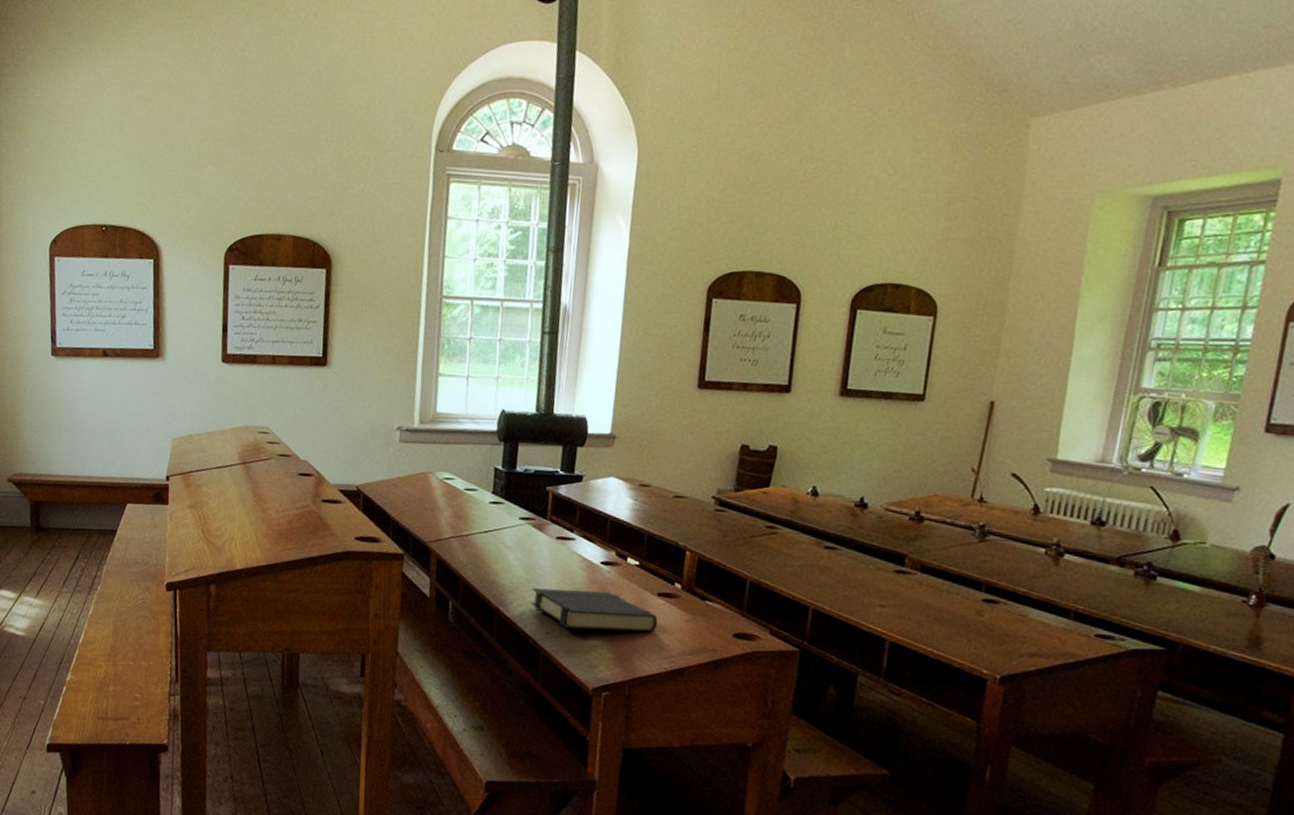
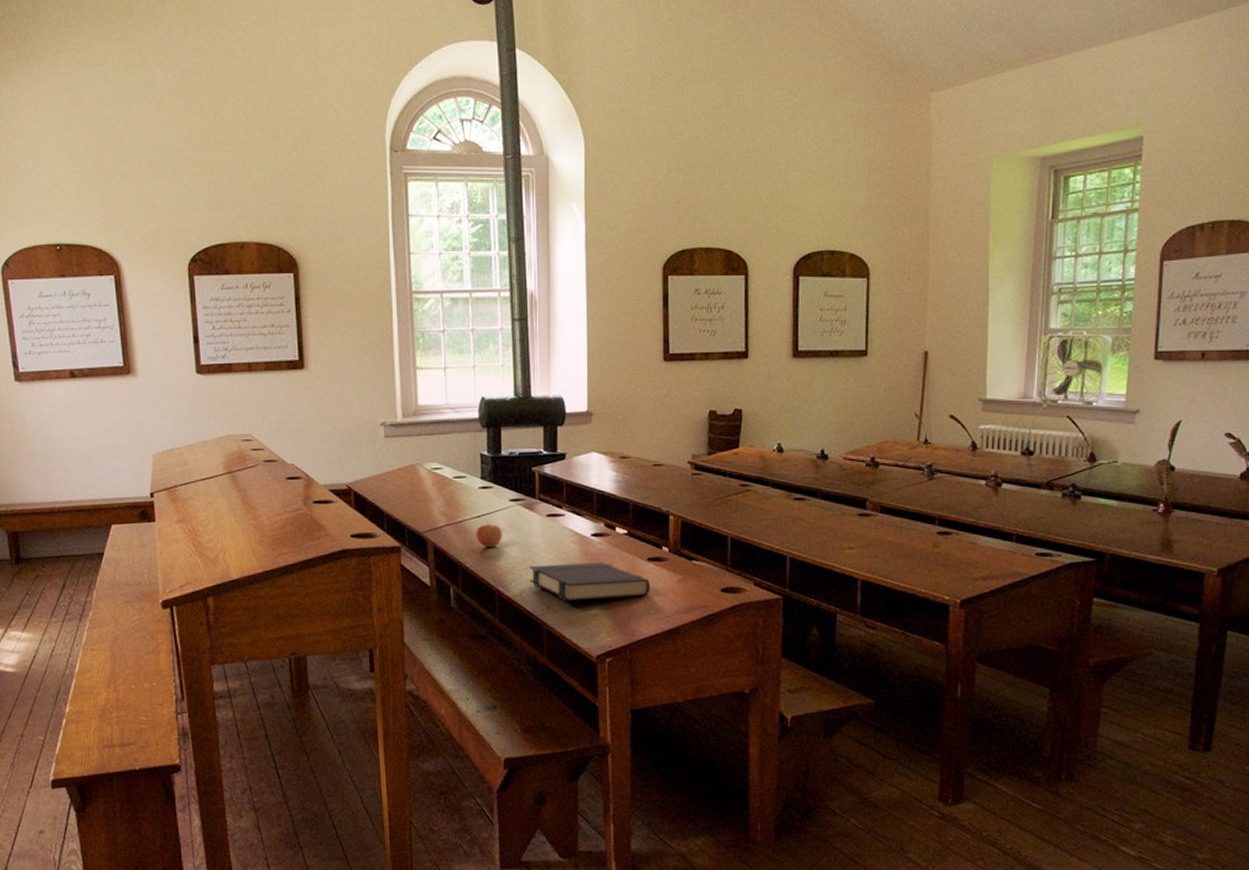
apple: none [481,537,509,565] -> present [476,521,502,547]

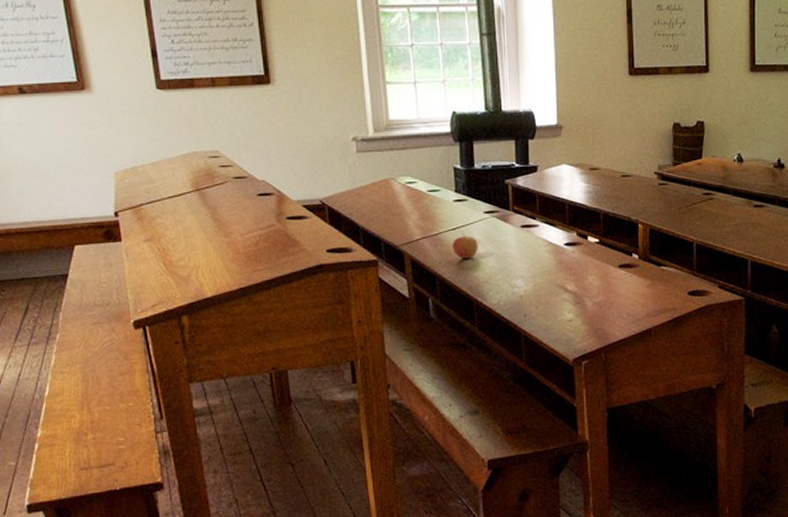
book: present [528,562,651,602] -> none [505,270,623,309]

